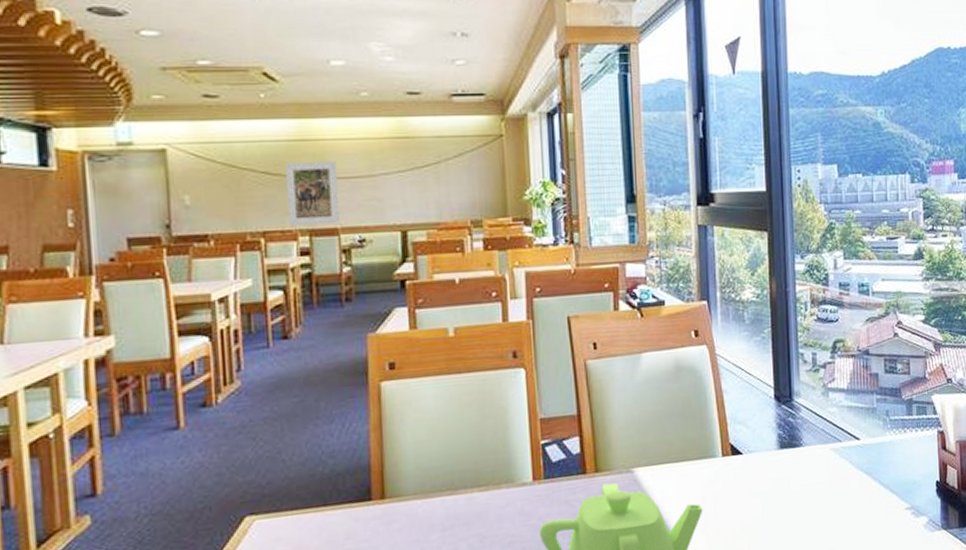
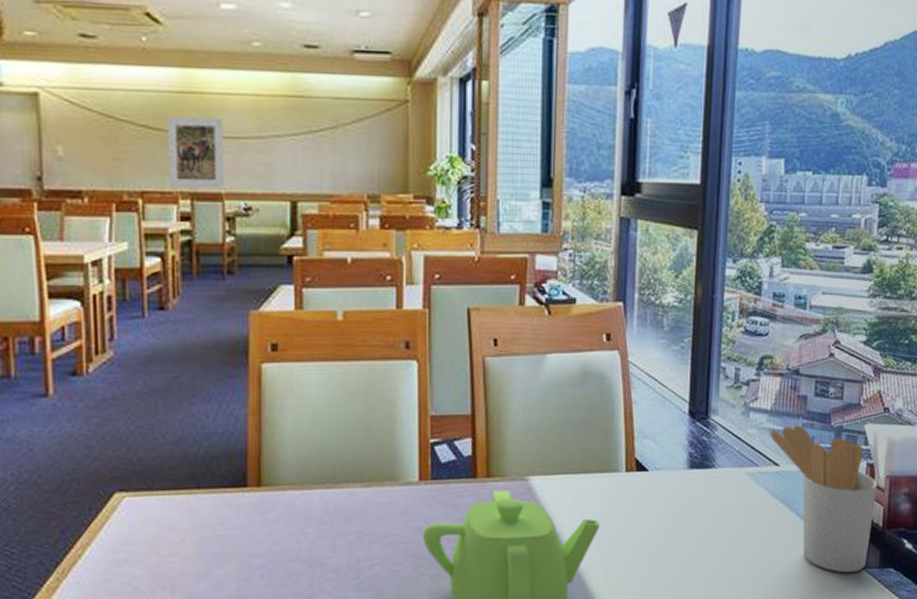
utensil holder: none [849,401,949,535] -> present [770,426,877,573]

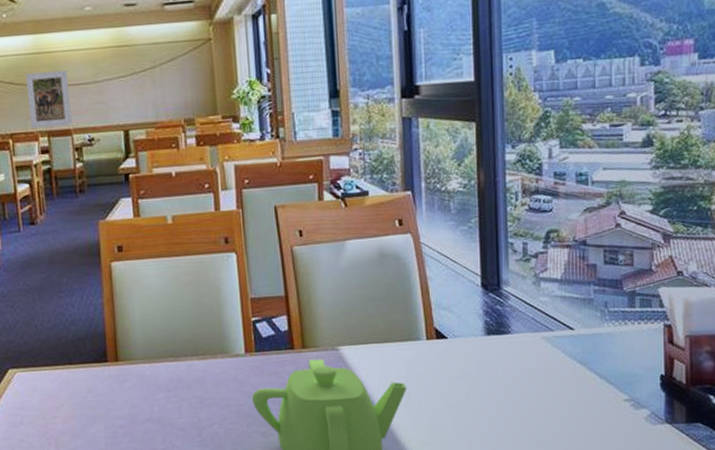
utensil holder: present [770,426,877,573] -> none [562,292,677,428]

